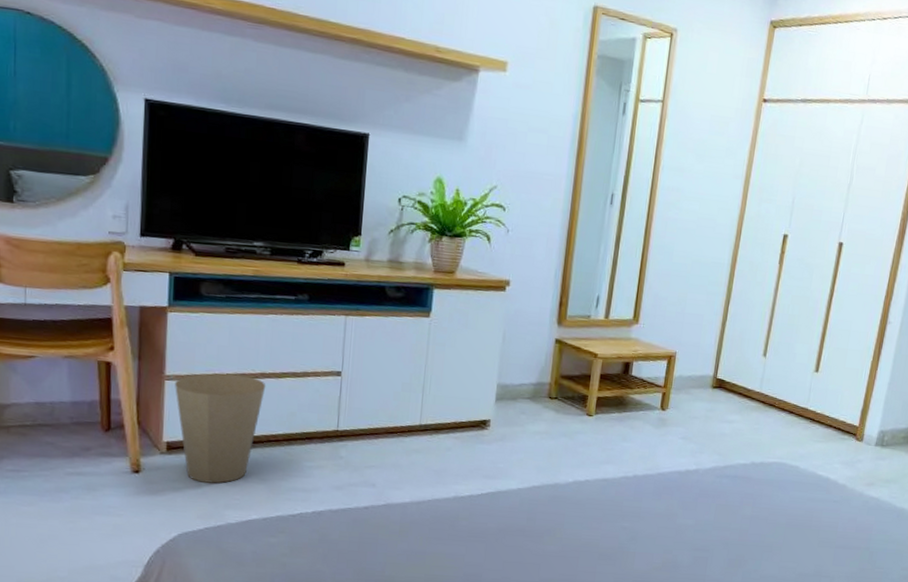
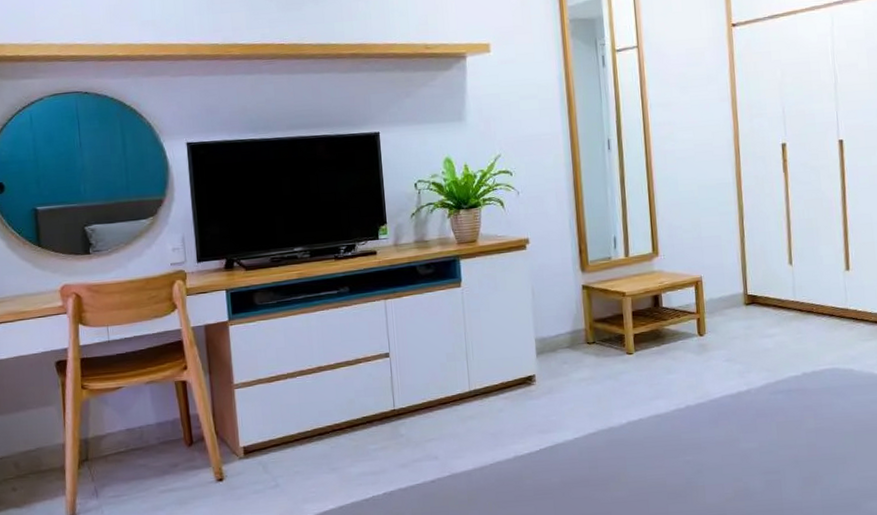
trash can: present [175,373,266,484] -> none [243,372,324,481]

